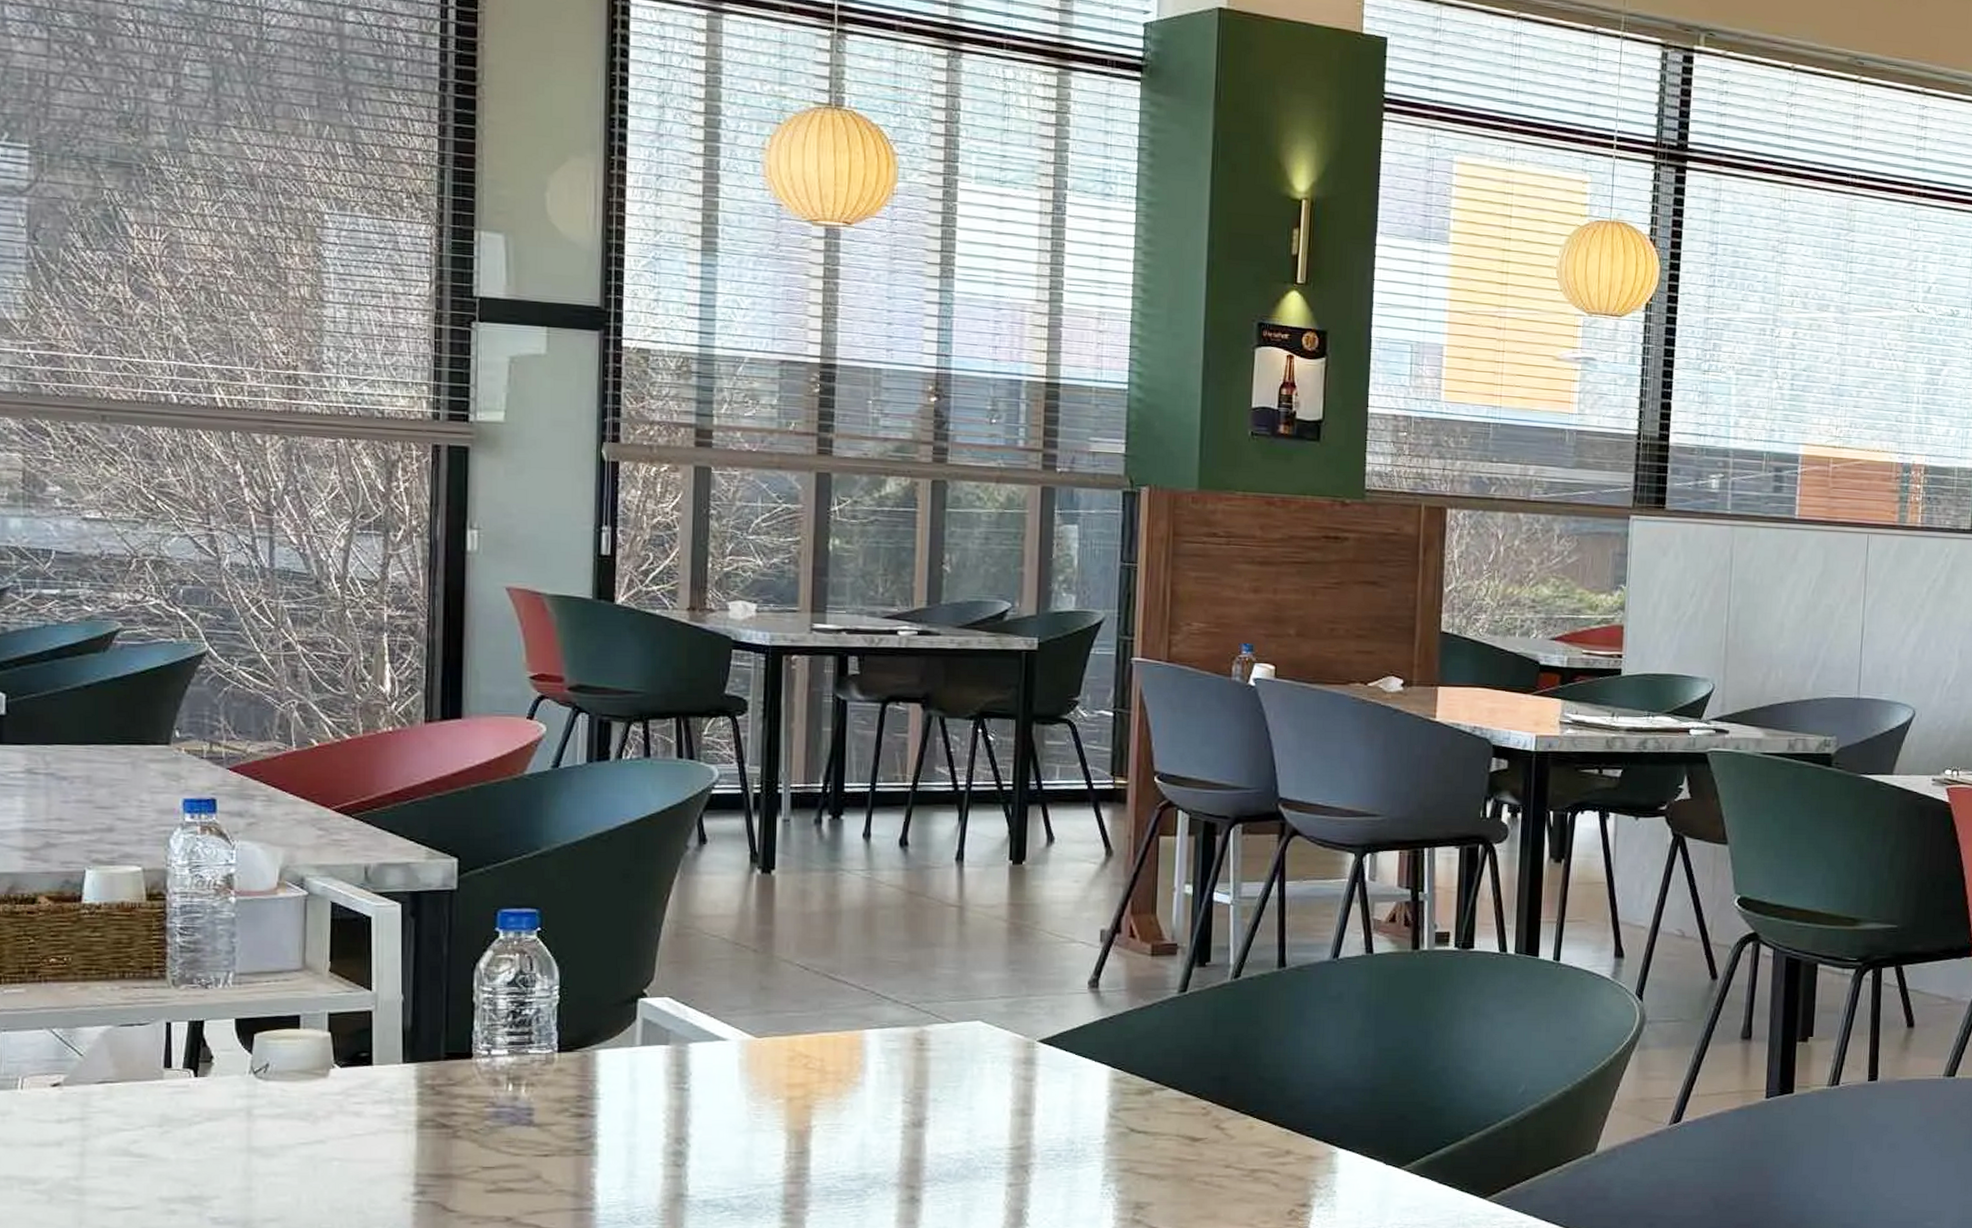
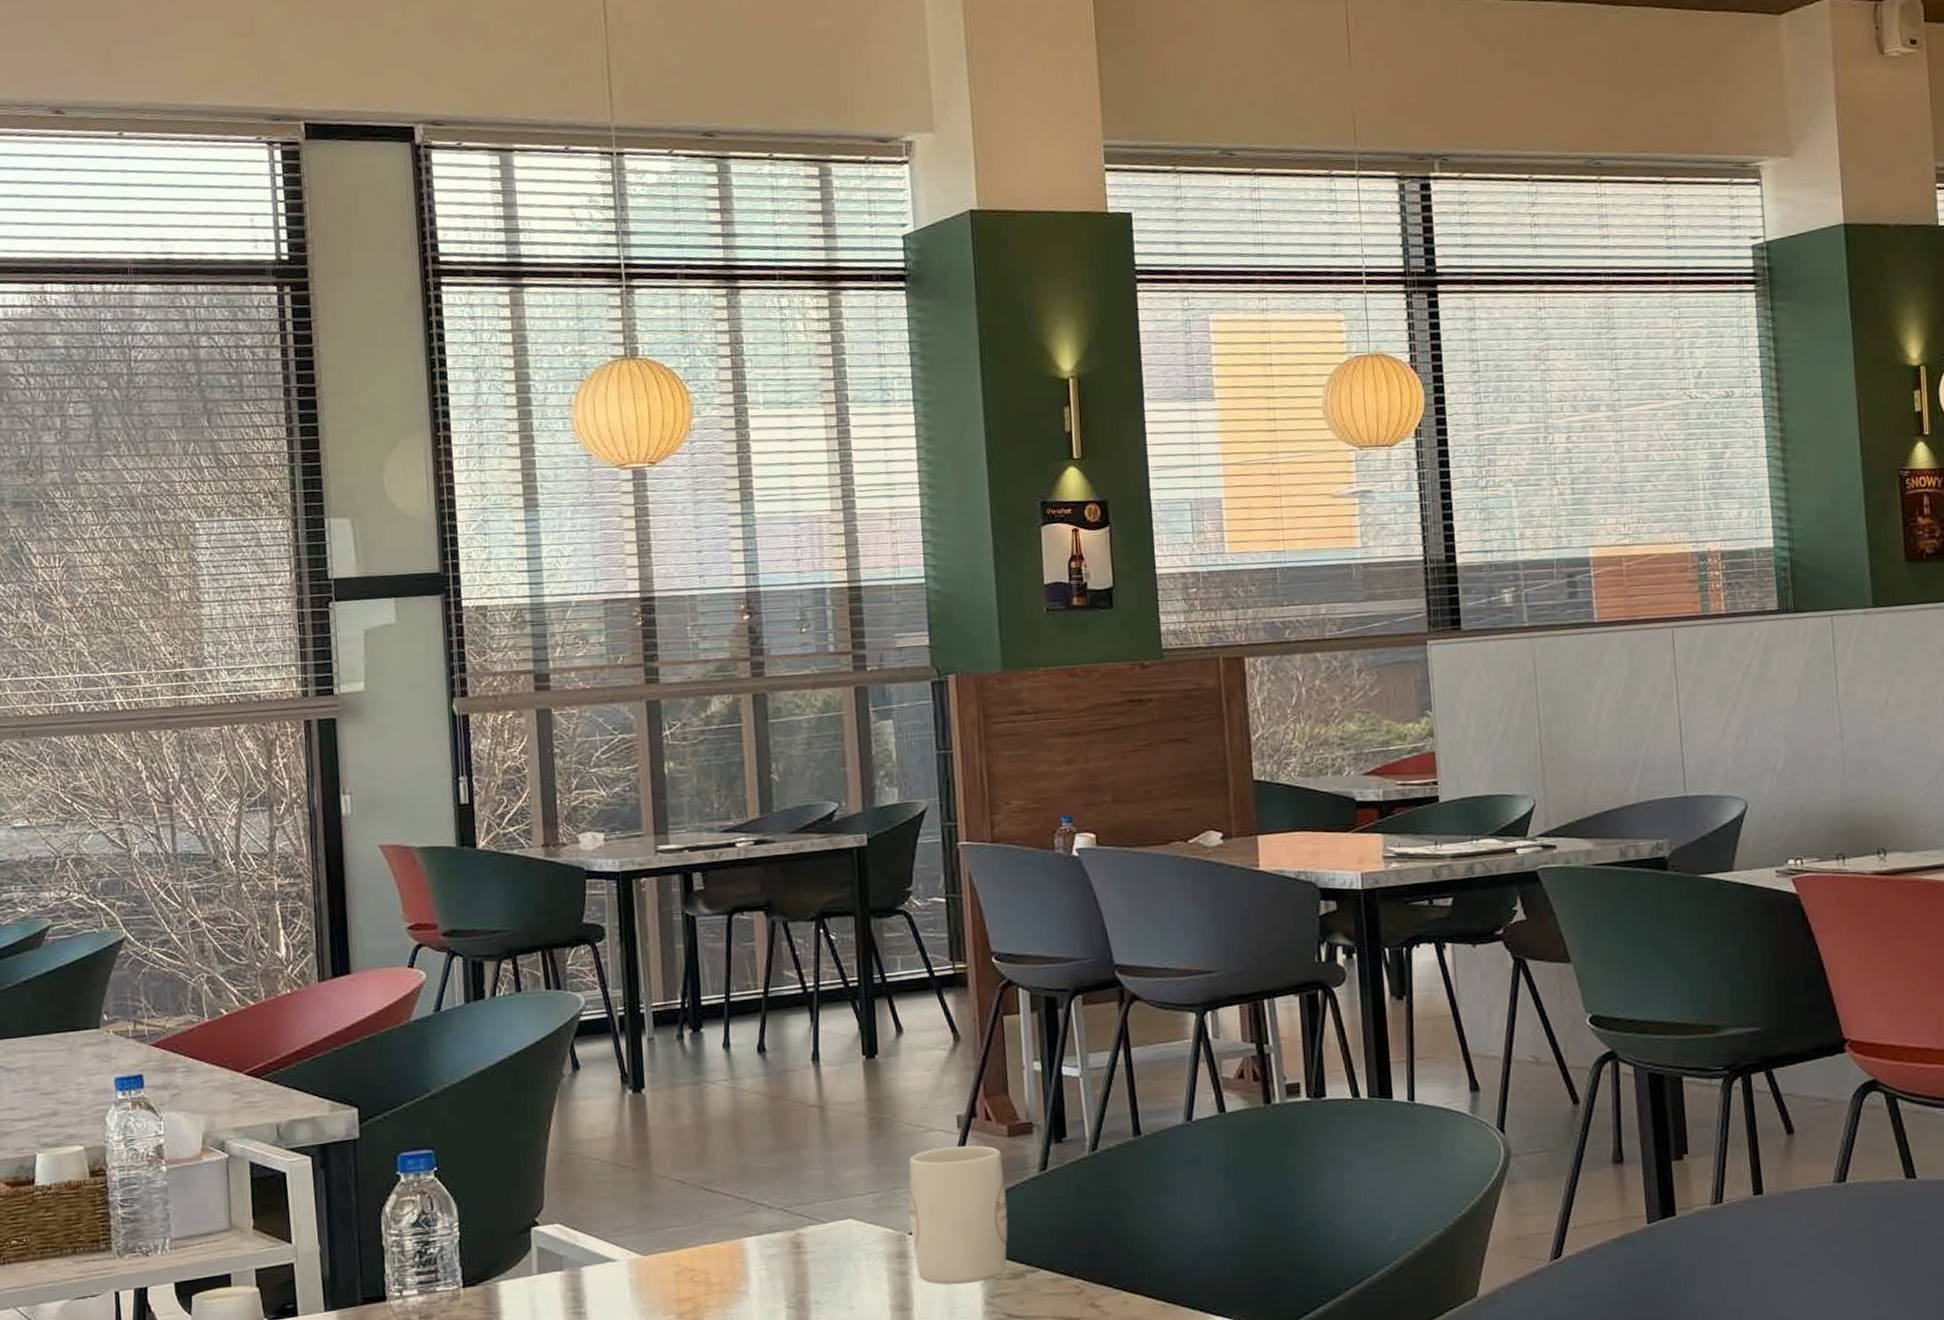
mug: none [1040,960,1143,1096] -> present [908,1145,1008,1285]

